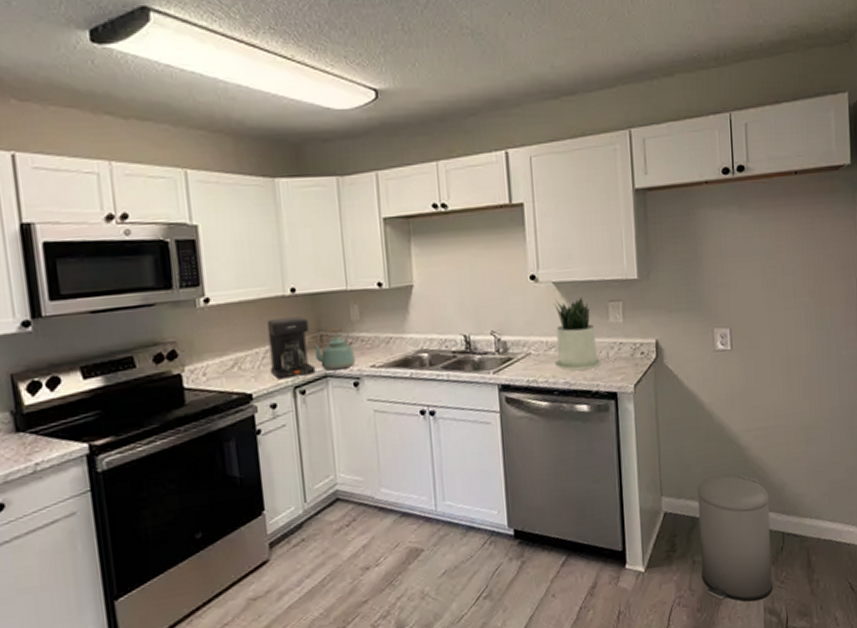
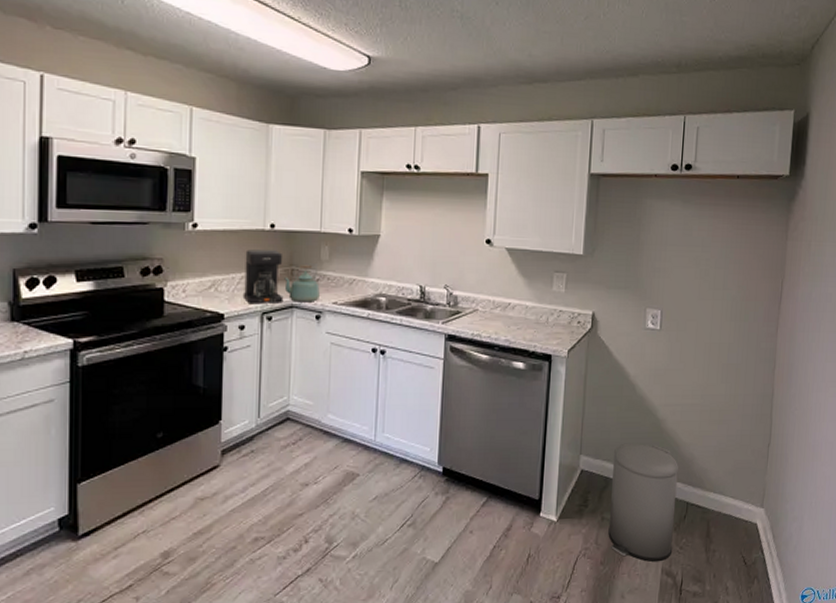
planter: present [553,296,602,371] -> none [498,264,541,331]

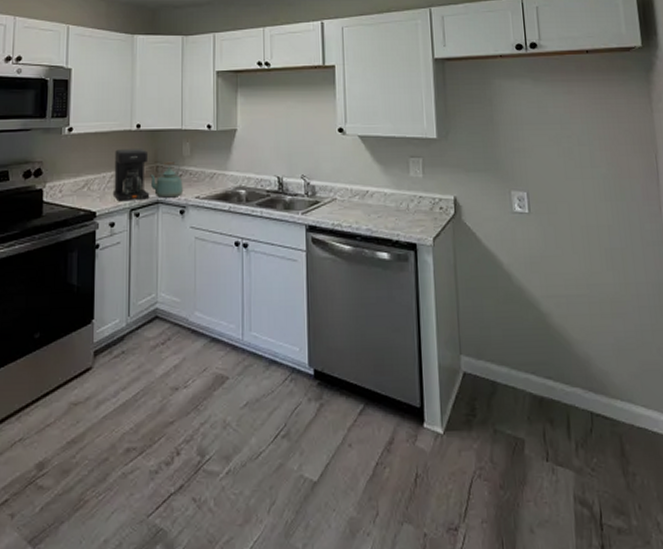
pedal bin: present [608,443,678,562] -> none [498,340,583,486]

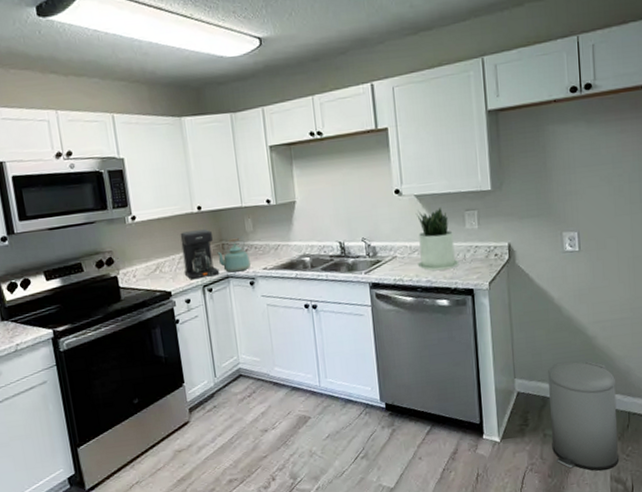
planter: none [358,150,402,219] -> present [415,206,460,271]
pedal bin: none [498,340,583,486] -> present [548,361,619,471]

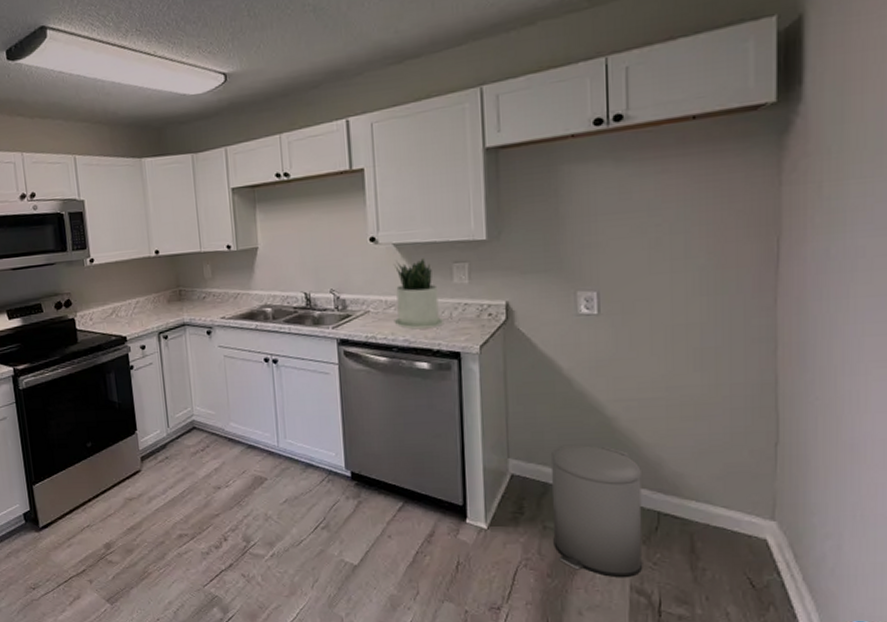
coffee maker: present [180,229,220,280] -> none [137,274,176,326]
kettle: present [217,238,252,273] -> none [174,284,209,320]

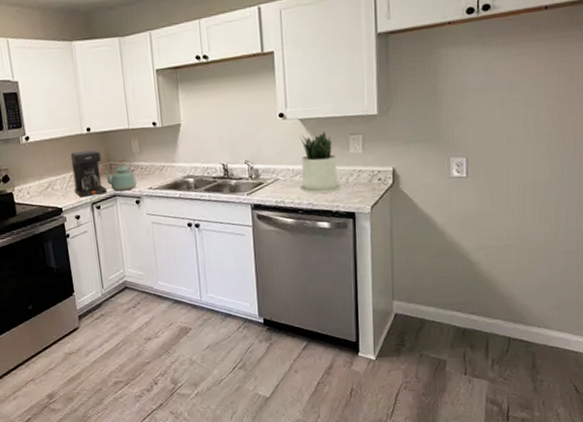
coffee maker: none [137,274,176,326] -> present [70,150,108,198]
kettle: none [174,284,209,320] -> present [105,158,138,192]
pedal bin: present [551,444,643,577] -> none [427,286,497,392]

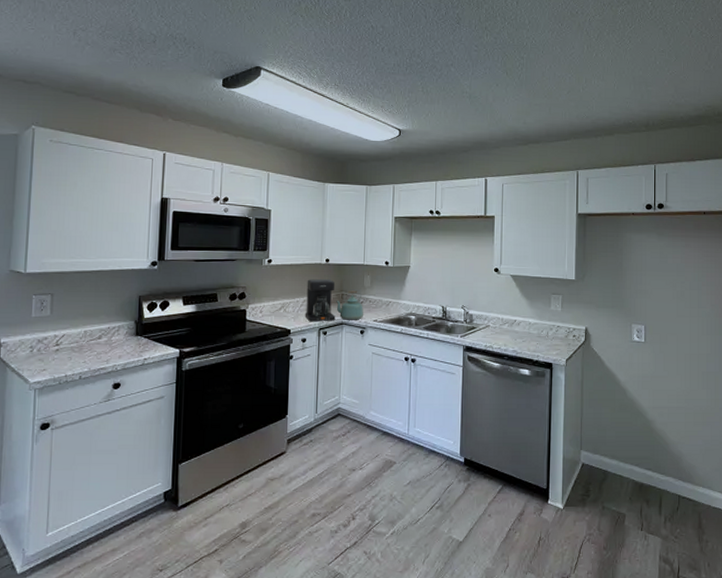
planter: present [299,130,342,194] -> none [507,288,543,343]

